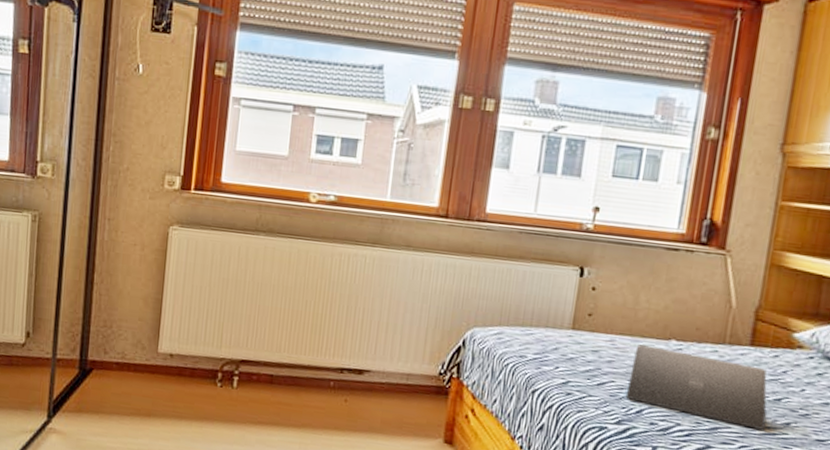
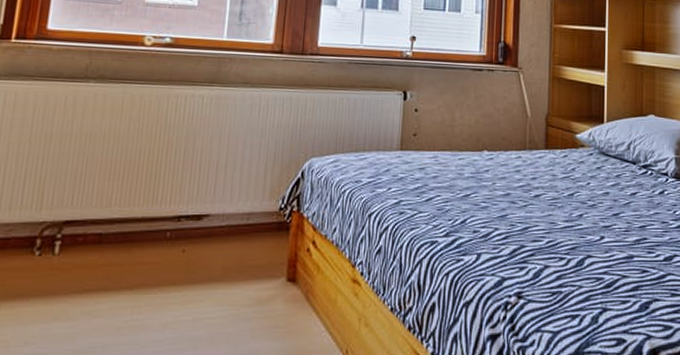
laptop: present [625,344,767,430] -> none [450,158,565,224]

